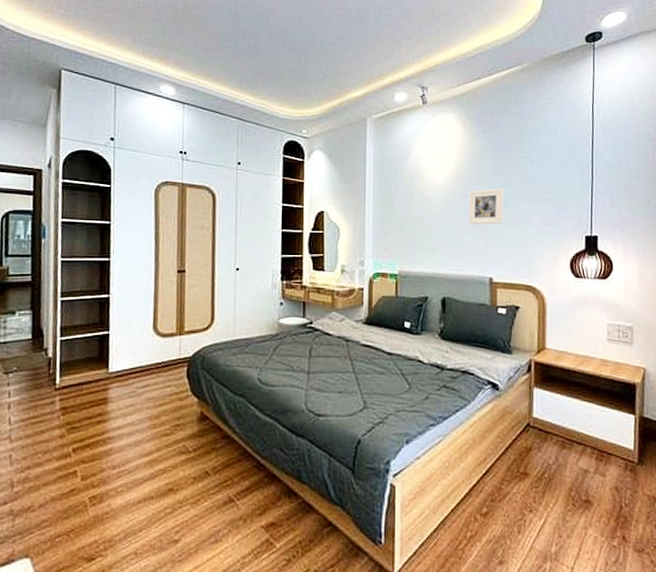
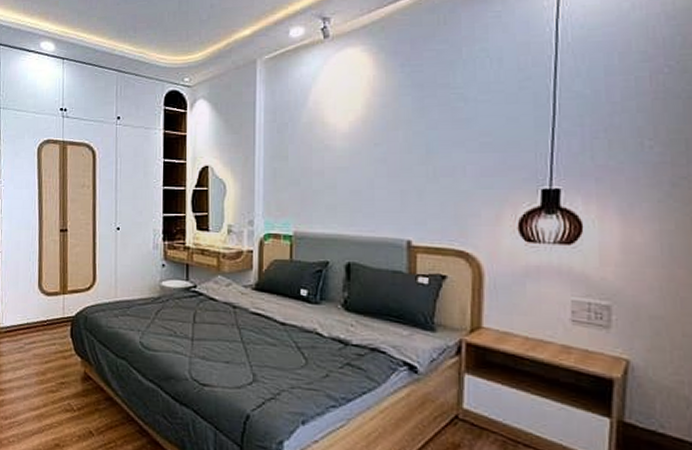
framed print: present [468,187,504,225] -> none [380,132,427,178]

